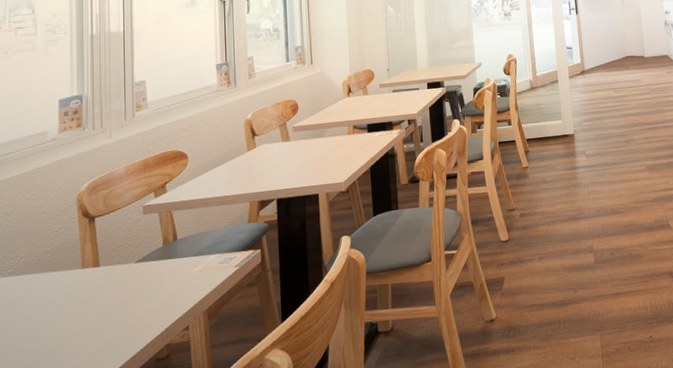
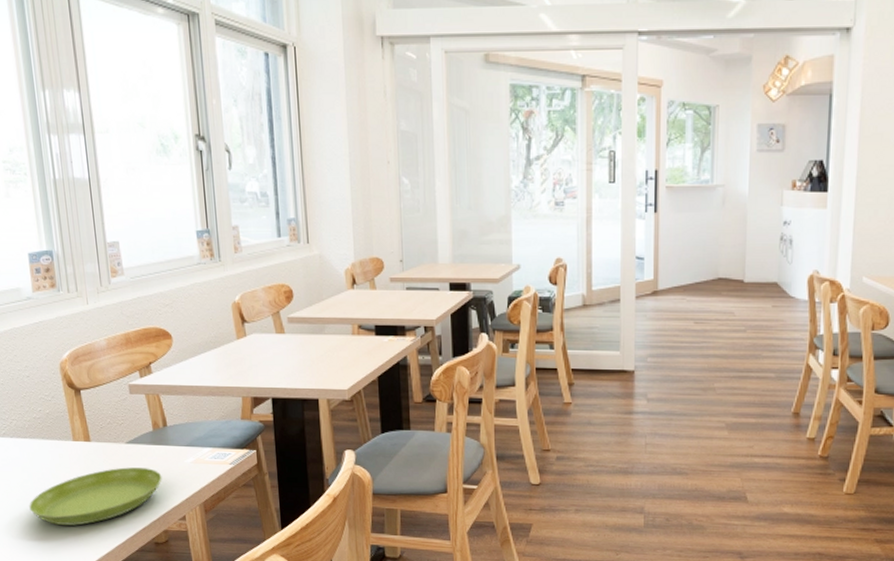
saucer: none [27,283,168,359] -> present [29,467,162,526]

